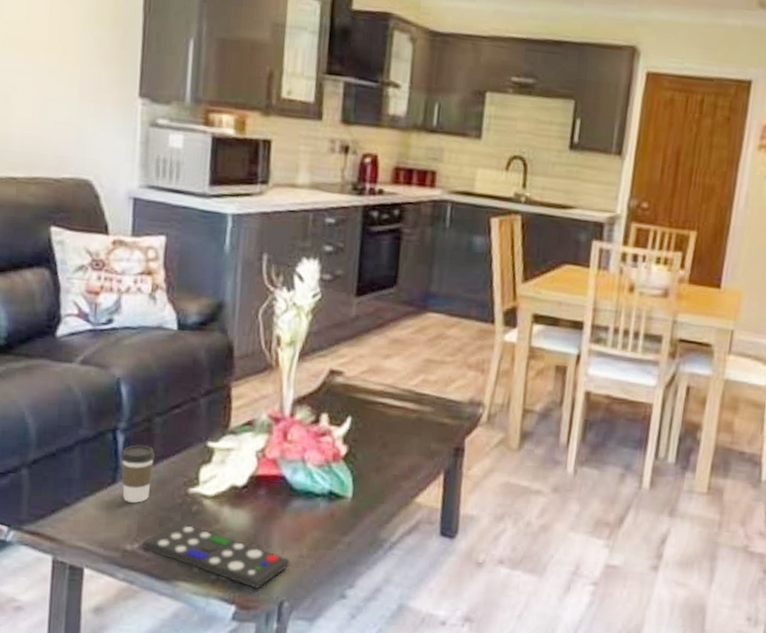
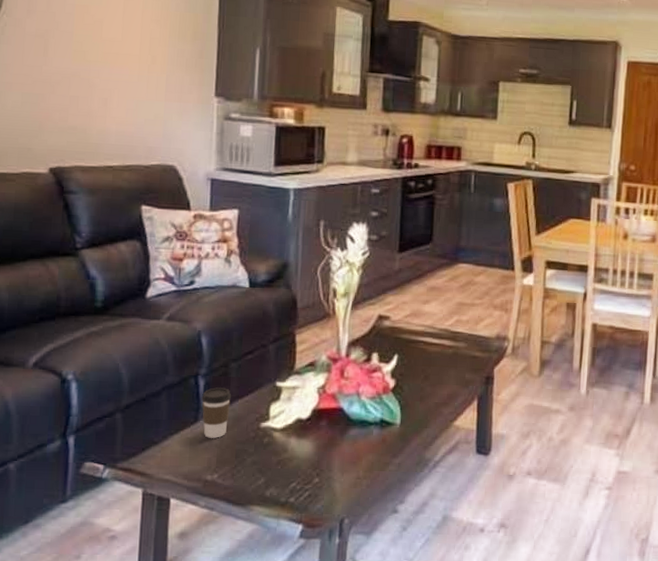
remote control: present [141,523,290,589] -> none [220,454,349,509]

